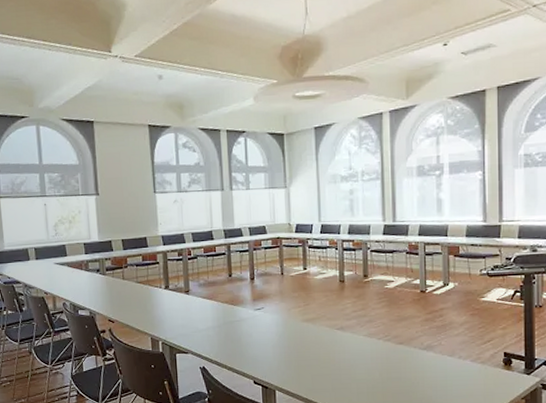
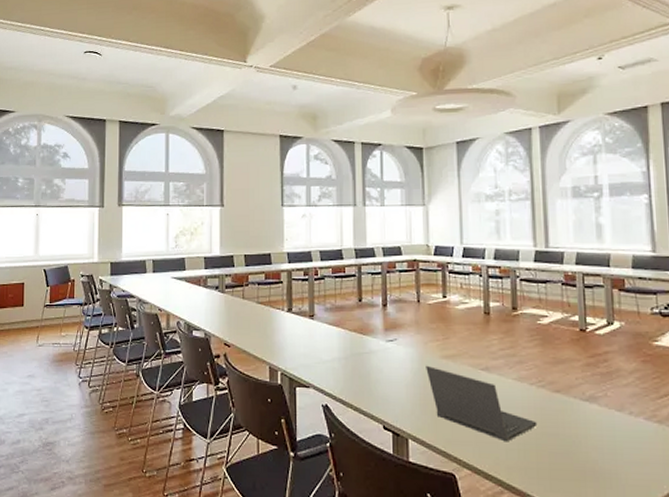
laptop computer: none [289,328,384,387] -> present [426,365,538,442]

